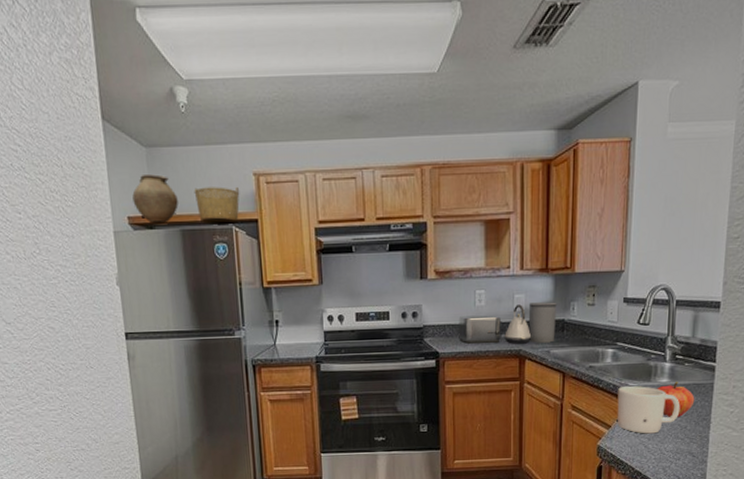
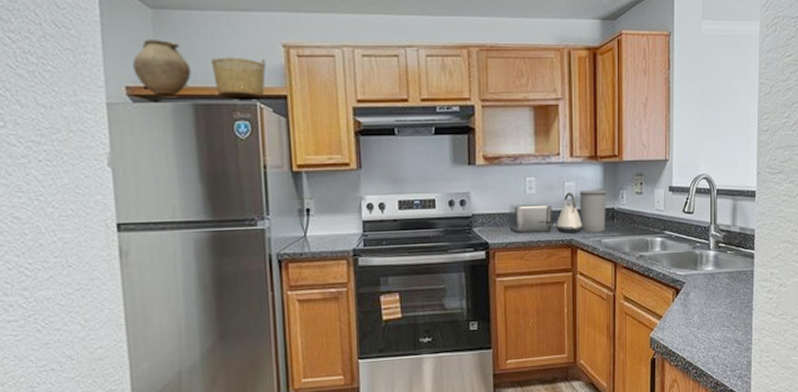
mug: present [617,385,680,434] -> none [667,274,725,323]
fruit: present [656,381,695,418] -> none [703,269,738,306]

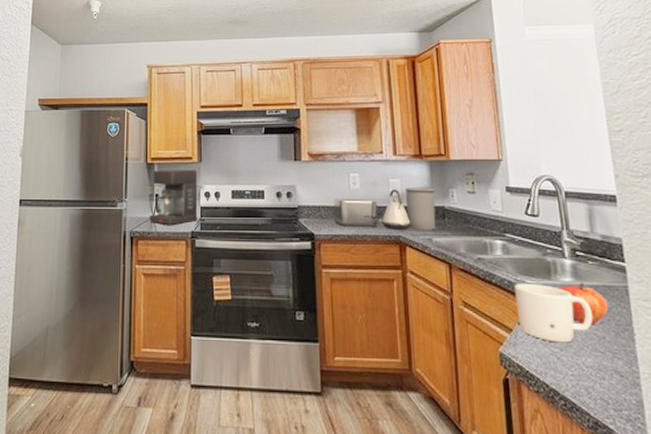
ceramic pot: present [133,40,191,96] -> none [45,66,82,105]
basket: present [210,57,267,101] -> none [96,76,134,108]
coffee maker: none [300,178,360,245] -> present [149,170,198,226]
mug: none [667,274,725,323] -> present [514,282,593,343]
fruit: none [703,269,738,306] -> present [559,281,609,326]

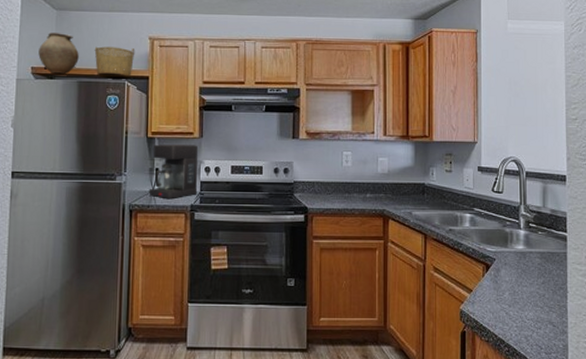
ceramic pot: none [45,66,82,105] -> present [38,33,79,75]
basket: none [96,76,134,108] -> present [94,46,135,80]
toaster: present [333,198,378,228] -> none [327,175,367,203]
kettle: present [382,189,411,231] -> none [369,167,395,205]
canister: present [405,188,437,230] -> none [391,166,418,205]
mug: present [514,282,593,343] -> none [477,250,537,300]
fruit: present [559,281,609,326] -> none [513,248,550,286]

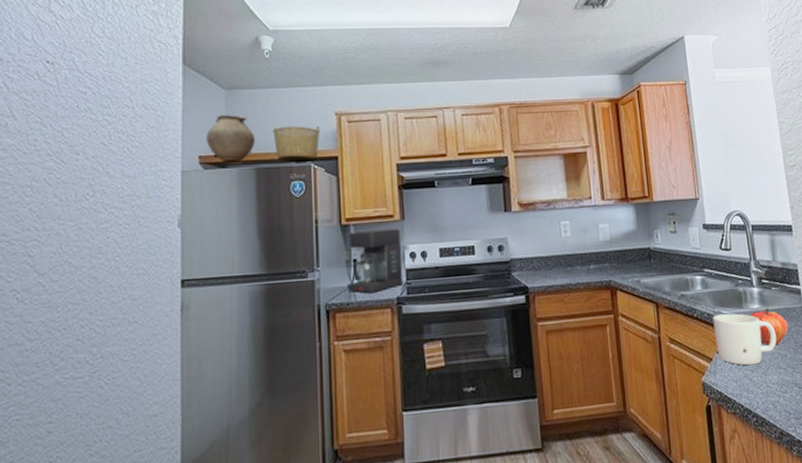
mug: none [477,250,537,300] -> present [712,313,777,366]
fruit: none [513,248,550,286] -> present [749,306,789,346]

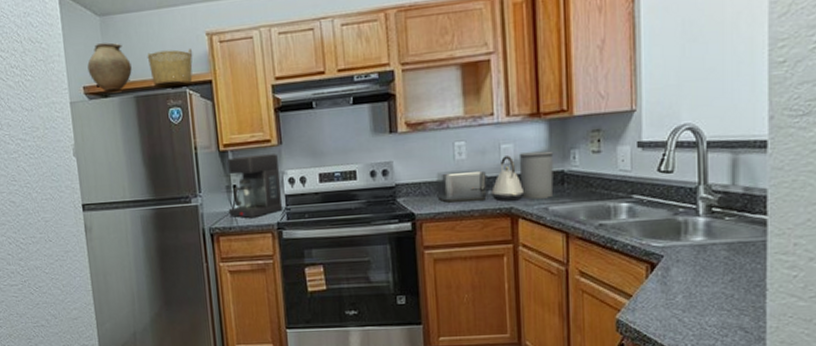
toaster: none [546,246,590,278] -> present [436,169,487,204]
kettle: none [593,234,620,276] -> present [491,155,525,203]
canister: none [613,230,644,273] -> present [518,151,554,200]
mug: present [712,313,777,366] -> none [638,246,723,305]
fruit: present [749,306,789,346] -> none [688,239,742,285]

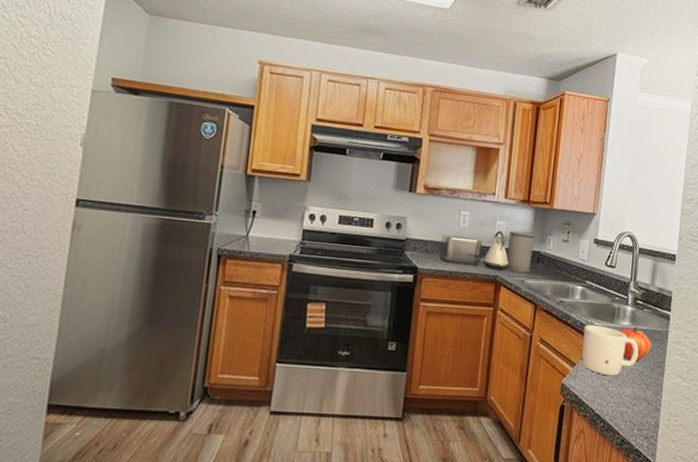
ceramic pot: present [87,42,132,92] -> none [122,40,173,92]
basket: present [147,49,193,89] -> none [191,63,241,107]
coffee maker: present [228,154,283,219] -> none [242,183,303,247]
mug: none [638,246,723,305] -> present [581,324,639,376]
fruit: none [688,239,742,285] -> present [618,325,652,363]

